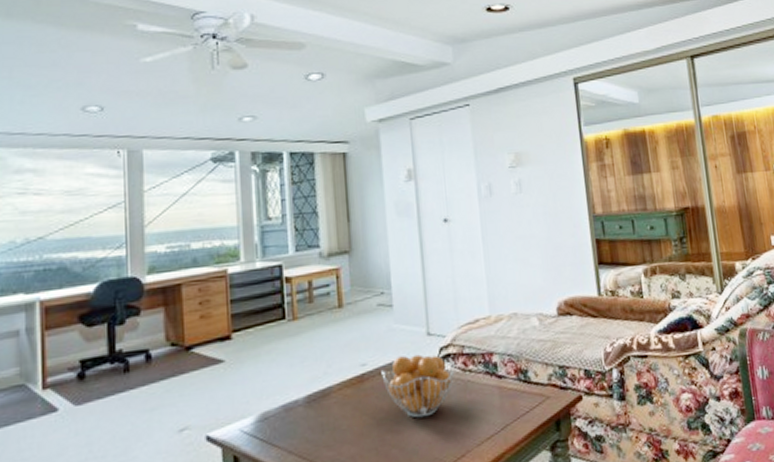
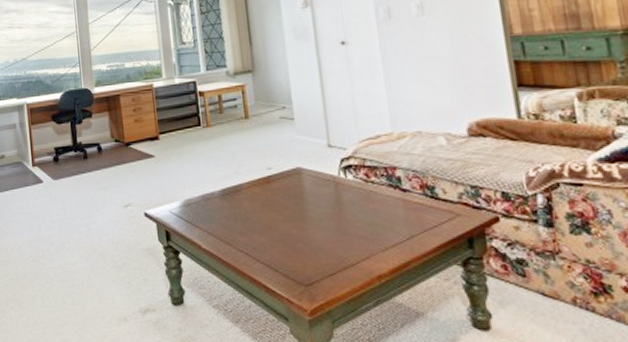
fruit basket: present [381,354,455,418] -> none [285,163,357,219]

